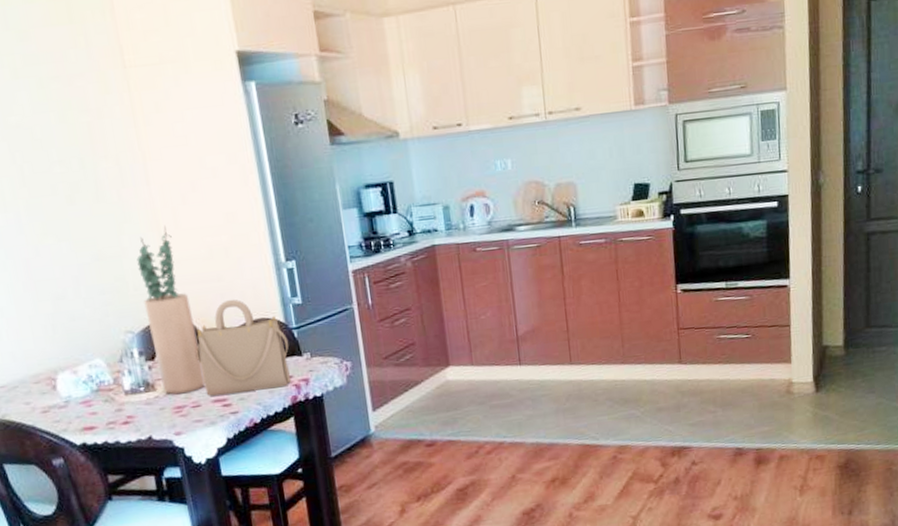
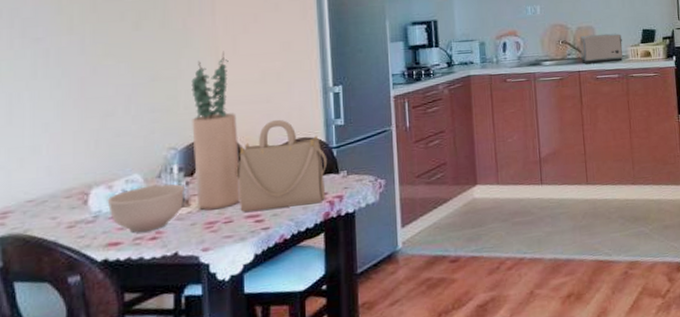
bowl: none [74,368,149,417] -> present [107,183,184,232]
toaster: none [559,189,611,228] -> present [579,33,623,64]

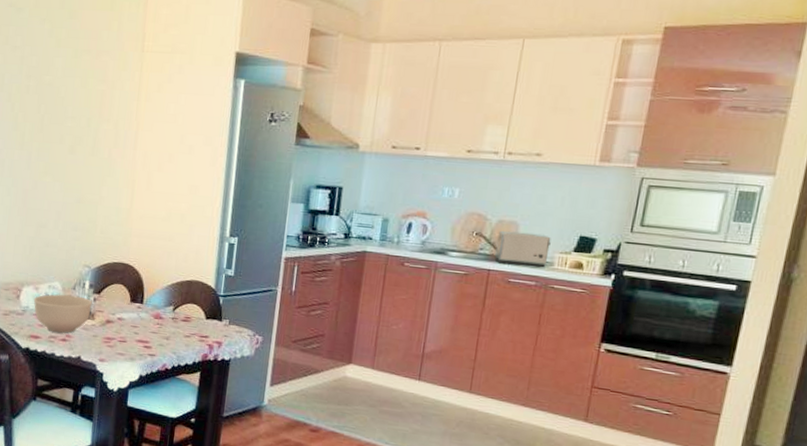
vase: present [191,51,241,210] -> none [100,185,142,329]
handbag: present [236,119,328,212] -> none [133,258,214,344]

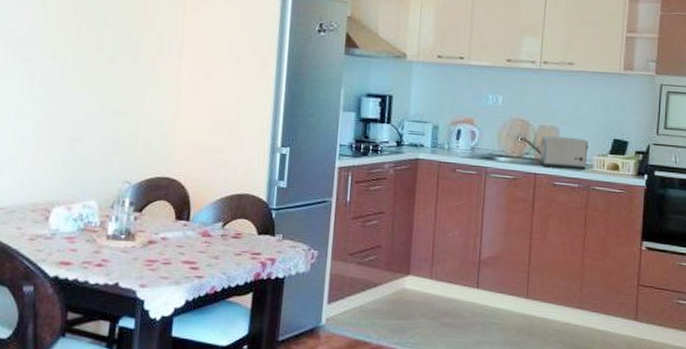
bowl: present [33,294,92,333] -> none [65,214,132,257]

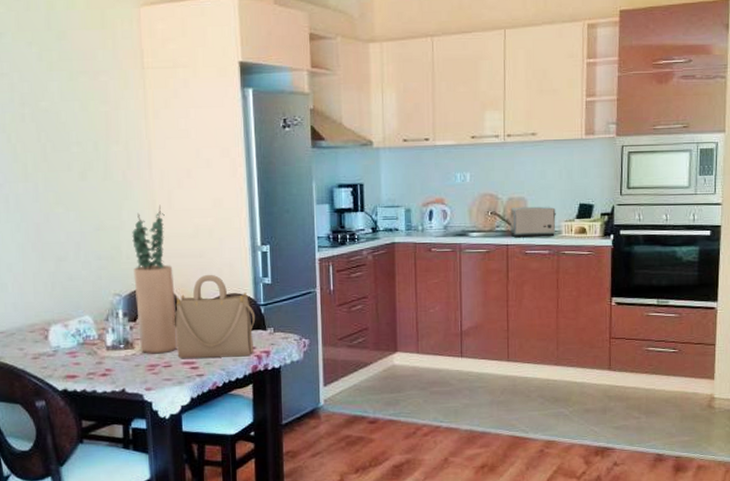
vase: none [141,95,188,249] -> present [132,204,178,354]
handbag: none [179,171,266,262] -> present [173,274,256,358]

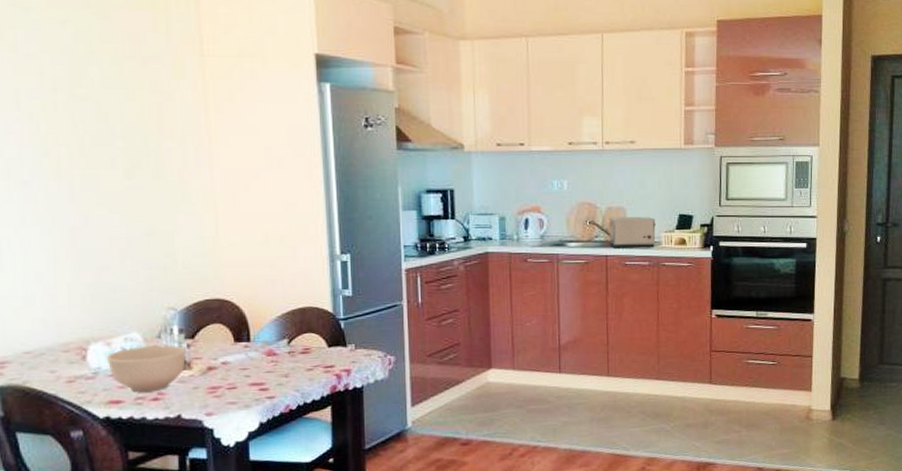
bowl: none [64,327,129,368] -> present [106,345,186,392]
vase: present [132,204,178,354] -> none [189,208,245,375]
handbag: present [173,274,256,358] -> none [239,285,335,379]

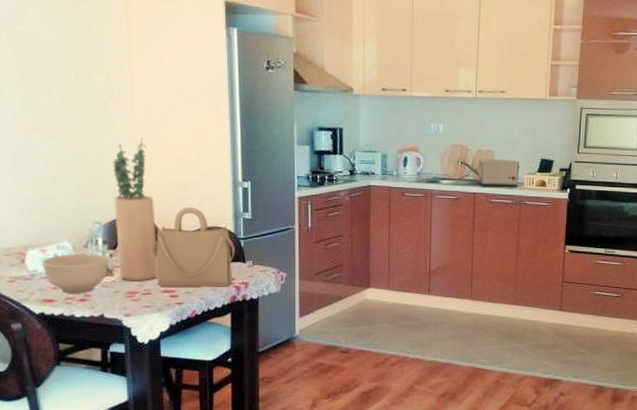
vase: none [189,208,245,375] -> present [113,136,158,282]
handbag: none [239,285,335,379] -> present [154,207,236,287]

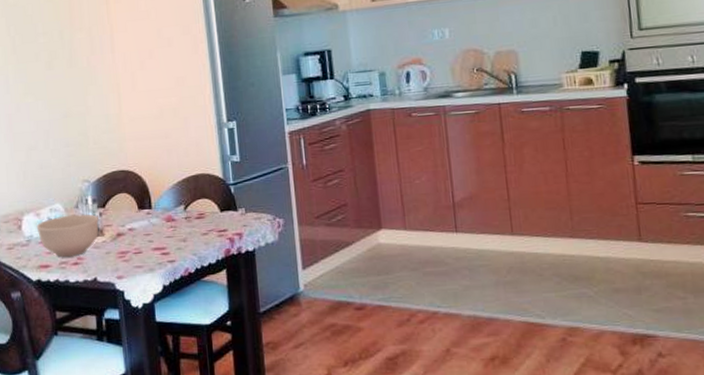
vase: present [113,136,158,282] -> none [98,87,148,241]
handbag: present [154,207,236,287] -> none [142,155,226,244]
toaster: present [478,158,520,188] -> none [499,57,556,95]

